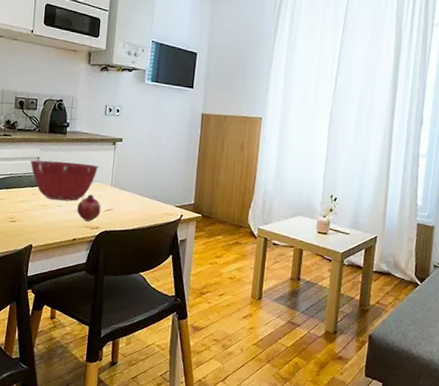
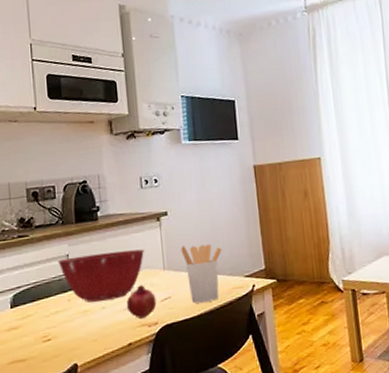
utensil holder: none [128,170,161,221] -> present [181,244,222,303]

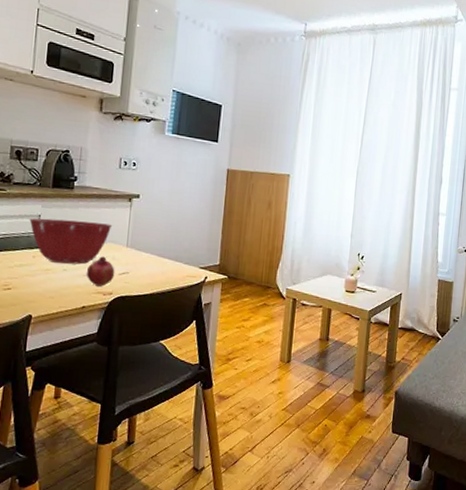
utensil holder: present [181,244,222,303] -> none [145,229,184,284]

